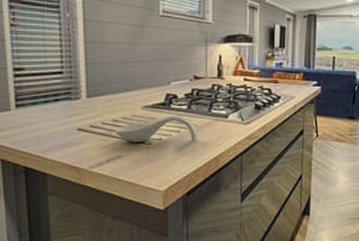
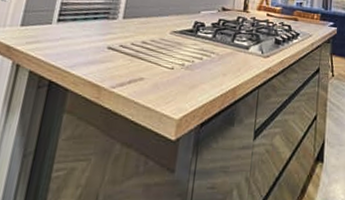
spoon rest: present [114,115,198,142] -> none [141,42,219,70]

